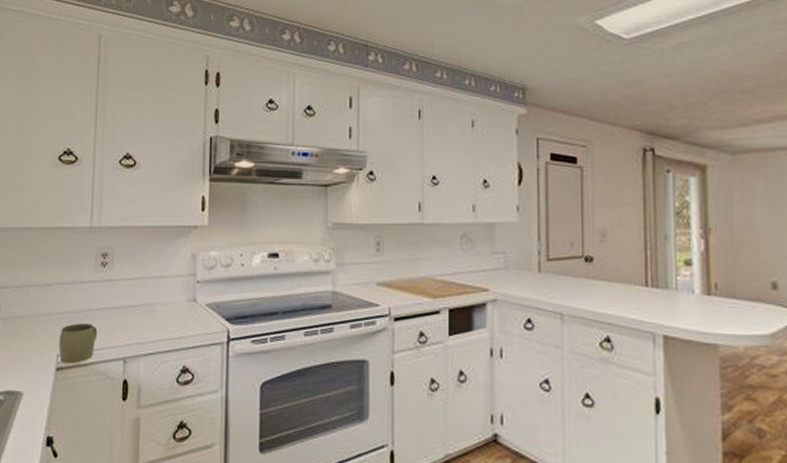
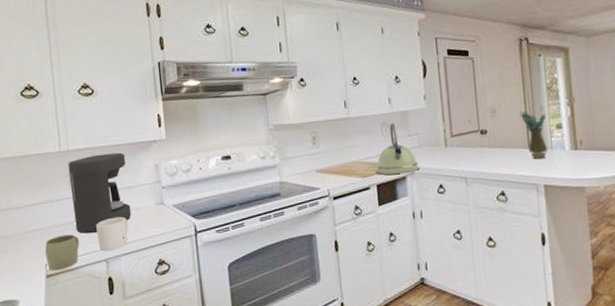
coffee maker: none [96,235,160,325] -> present [68,152,132,233]
mug: none [117,309,153,349] -> present [96,216,129,252]
kettle: none [448,234,504,300] -> present [375,122,420,176]
vase: none [637,237,671,301] -> present [519,110,548,159]

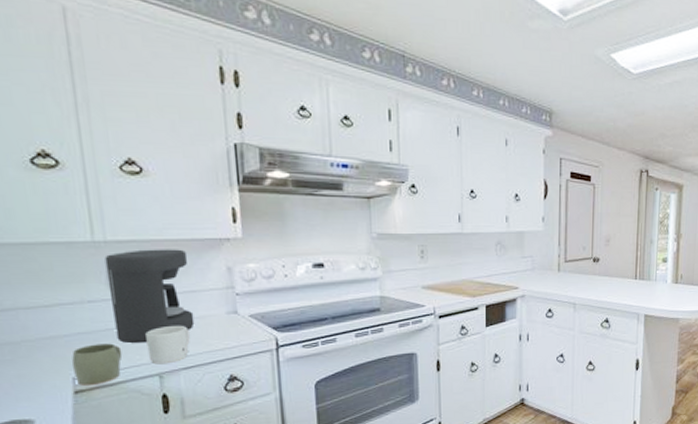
kettle: present [375,122,420,176] -> none [485,242,531,297]
vase: present [519,110,548,159] -> none [631,241,654,290]

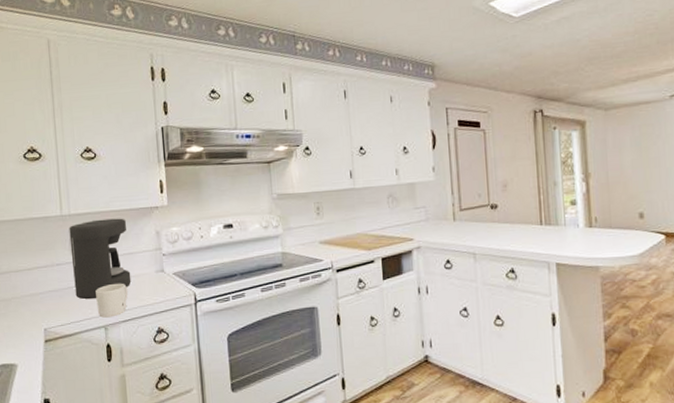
mug: present [71,343,123,387] -> none [44,299,79,337]

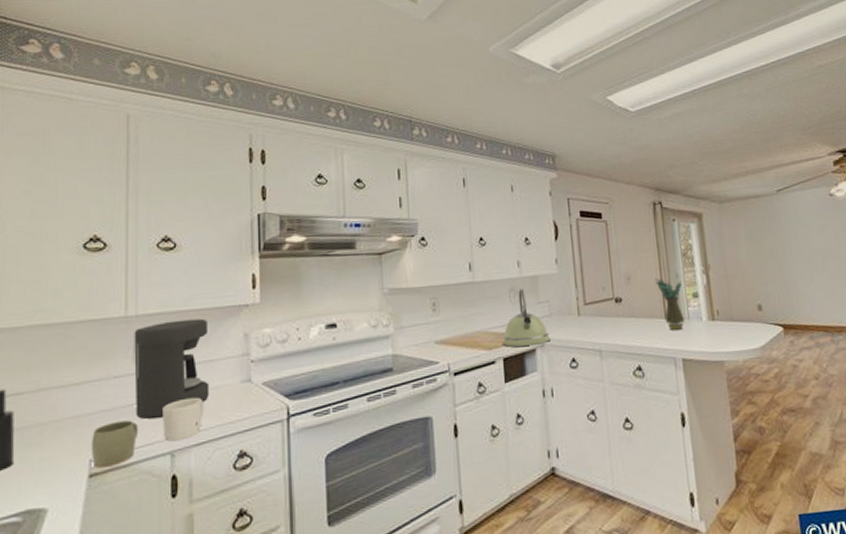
mug: none [44,299,79,337] -> present [90,420,139,469]
kettle: none [380,194,426,249] -> present [502,287,550,348]
vase: none [532,185,560,236] -> present [655,277,685,330]

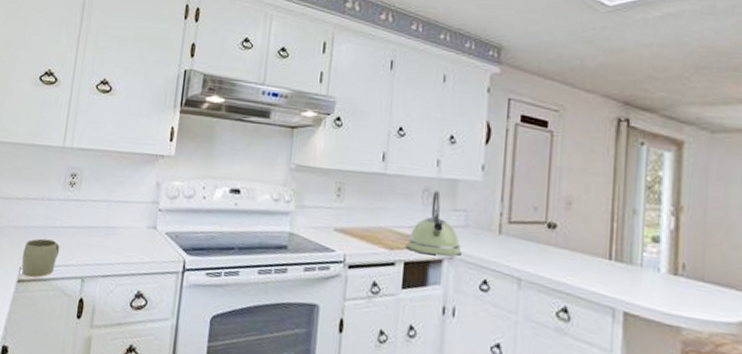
coffee maker: present [134,318,210,419] -> none [59,158,127,244]
mug: present [163,397,204,442] -> none [78,231,114,269]
vase: present [655,277,685,330] -> none [604,208,639,277]

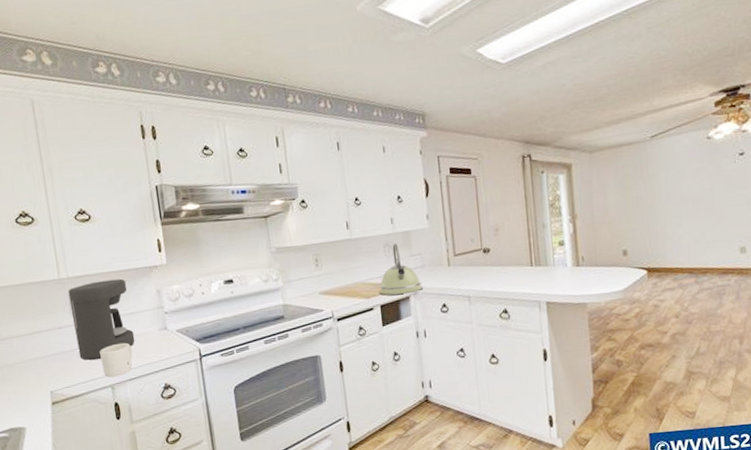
mug: present [21,238,60,278] -> none [49,361,84,399]
coffee maker: none [59,158,127,244] -> present [68,278,135,360]
mug: none [78,231,114,269] -> present [99,342,133,378]

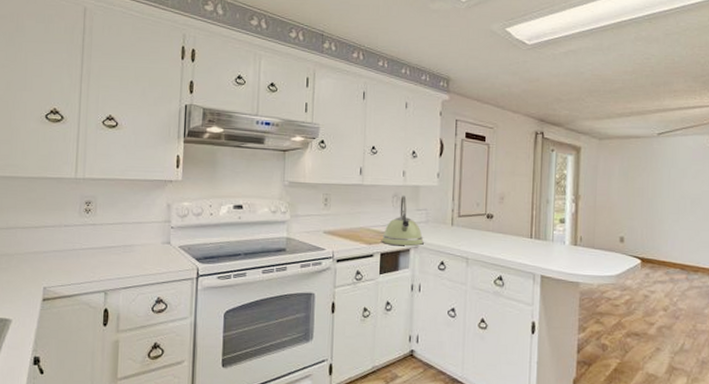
coffee maker: present [68,278,135,360] -> none [79,186,139,262]
mug: present [99,342,133,378] -> none [99,250,132,283]

